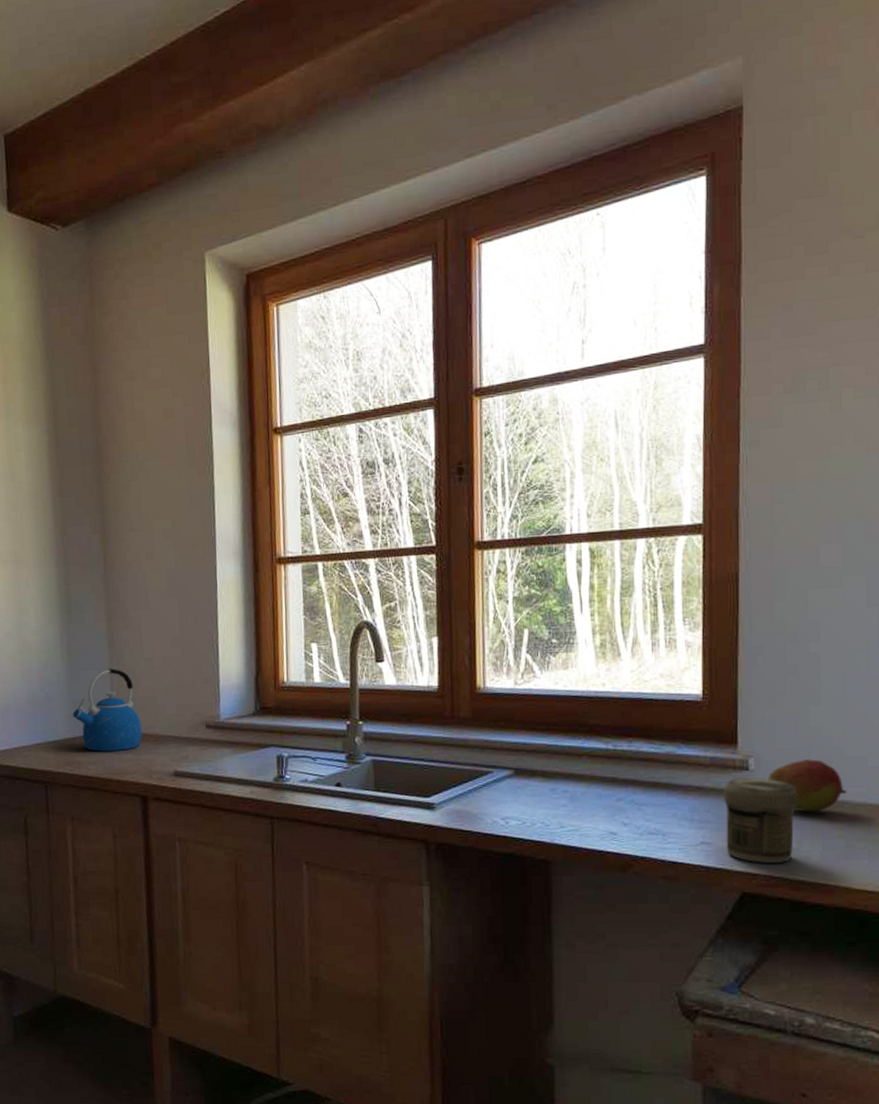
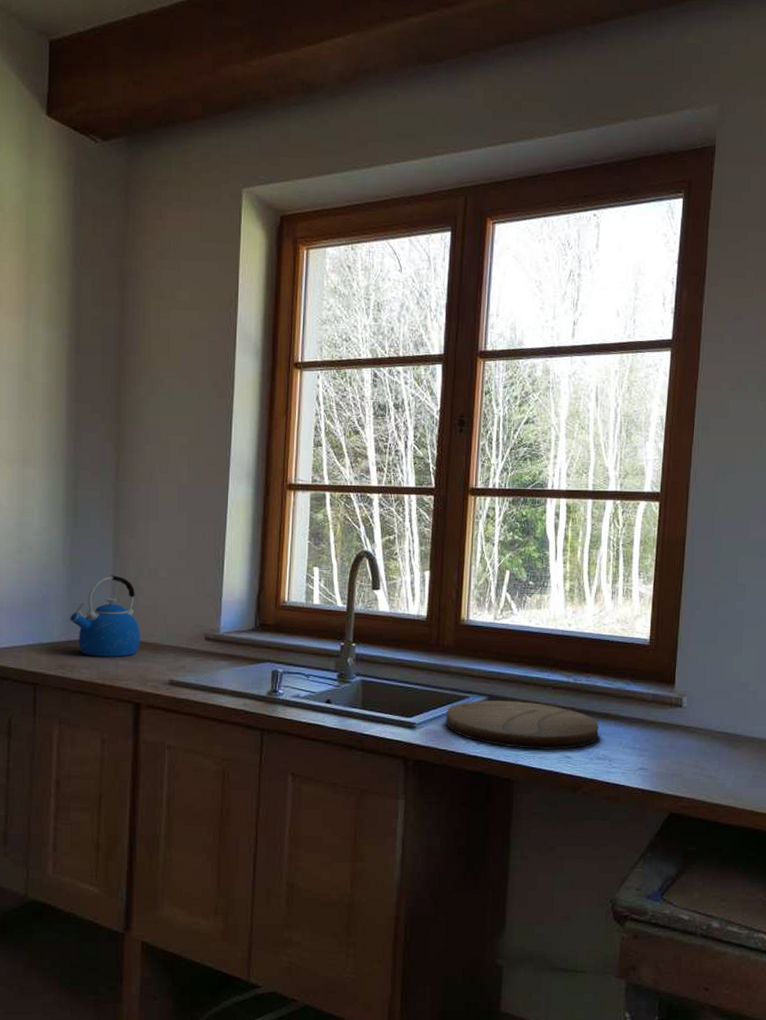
cutting board: none [467,773,648,826] -> present [445,700,599,750]
jar: present [724,777,798,863] -> none [659,713,719,788]
fruit: present [768,759,847,812] -> none [697,700,757,746]

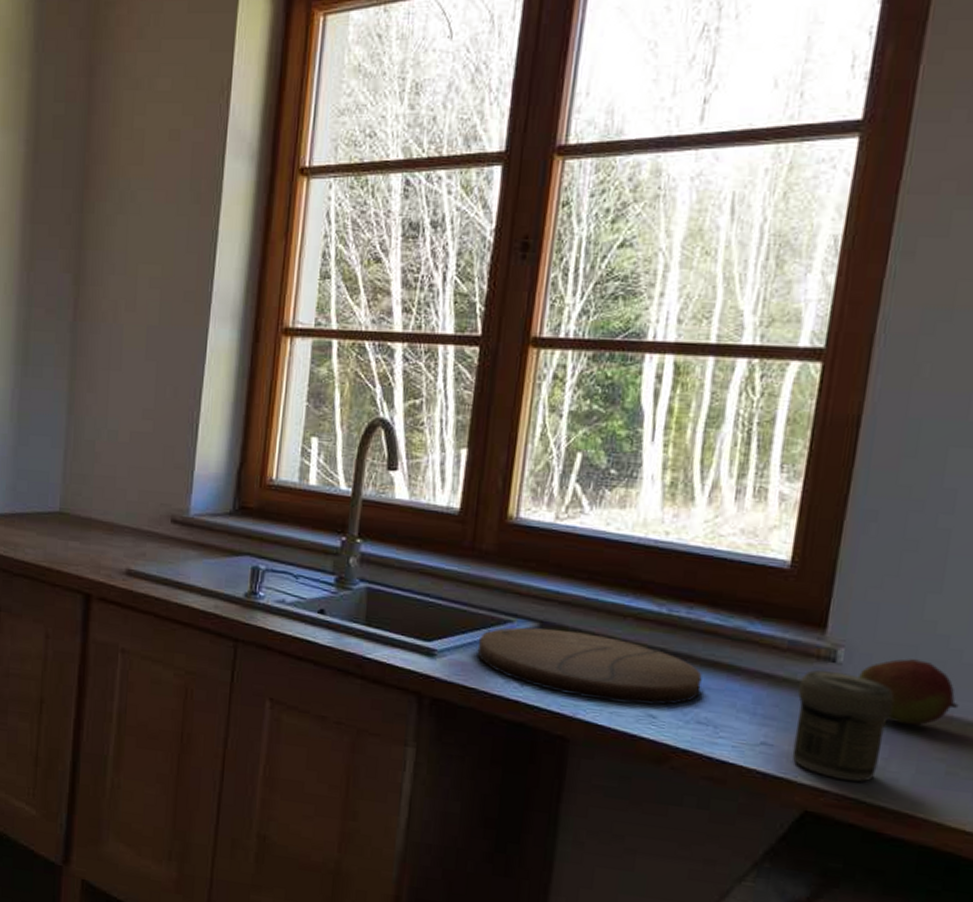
kettle: present [70,575,141,657] -> none [15,436,95,537]
jar: none [659,713,719,788] -> present [792,669,894,782]
fruit: none [697,700,757,746] -> present [859,659,959,726]

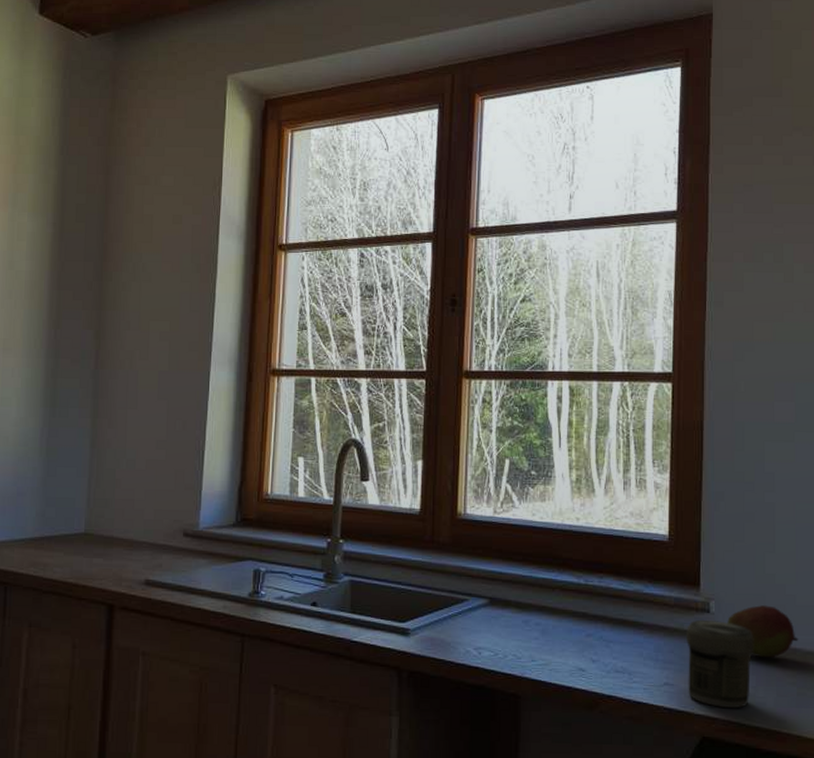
cutting board: present [477,627,703,705] -> none [442,604,615,661]

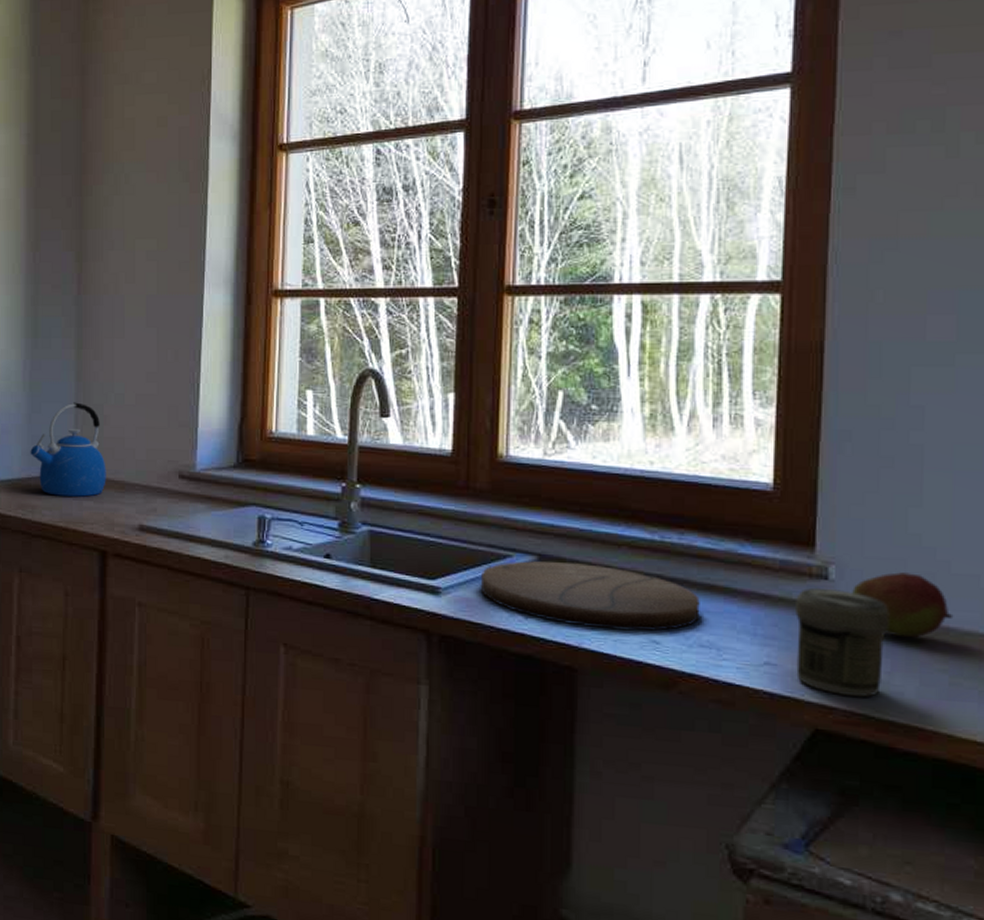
kettle: none [44,467,116,554] -> present [30,402,106,497]
cutting board: none [442,604,615,661] -> present [480,561,700,631]

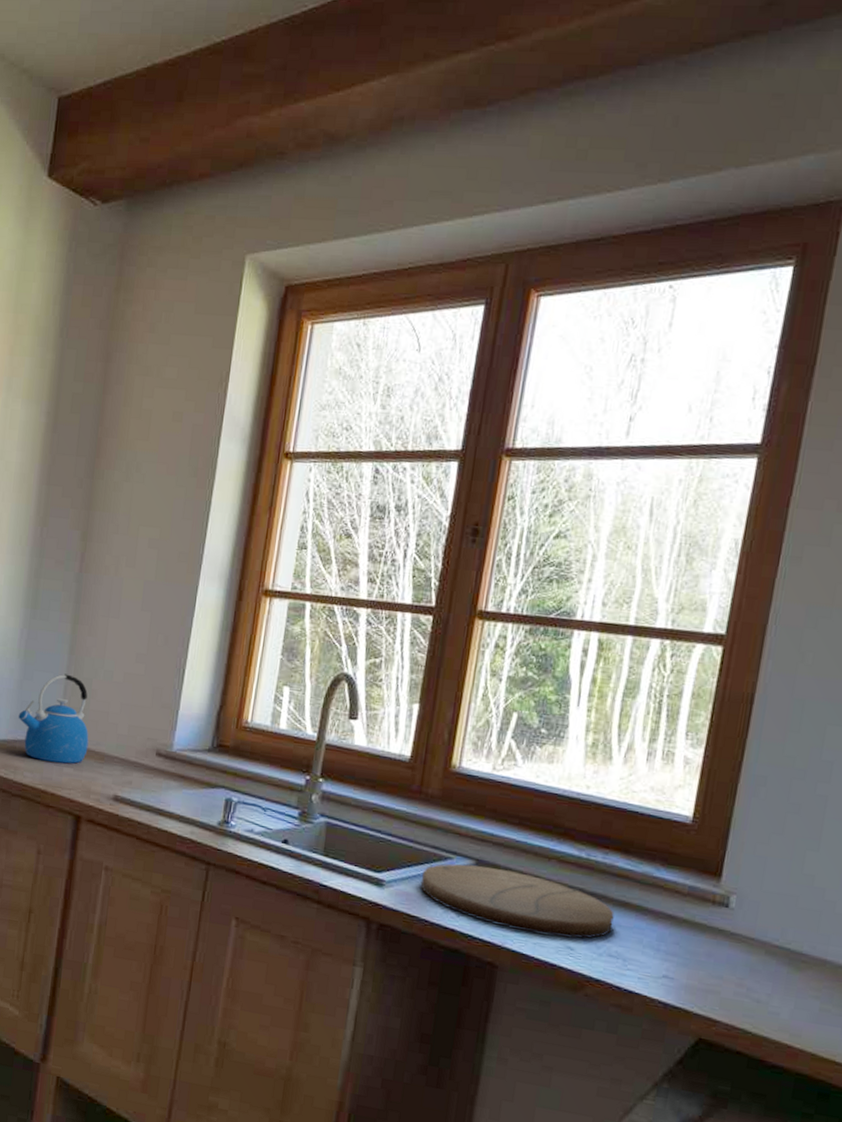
jar: present [796,587,890,697] -> none [689,913,777,1014]
fruit: present [852,572,954,638] -> none [748,907,832,966]

